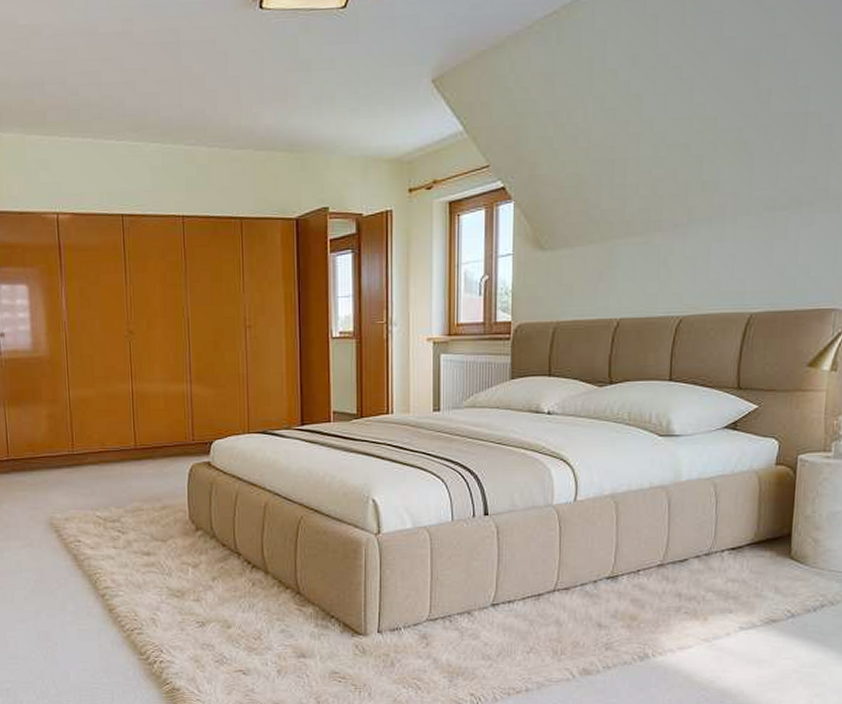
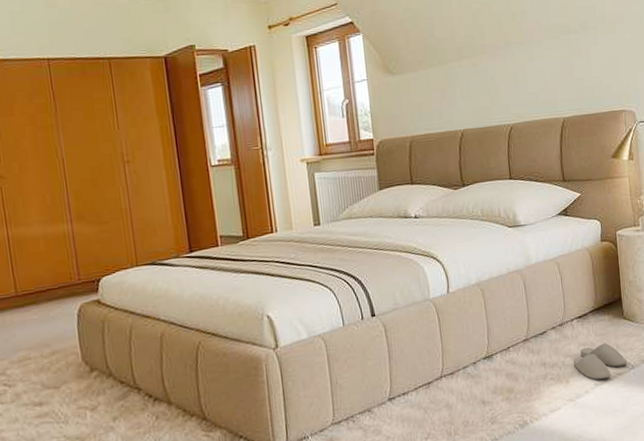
slippers: none [716,582,787,624] -> present [573,342,628,380]

